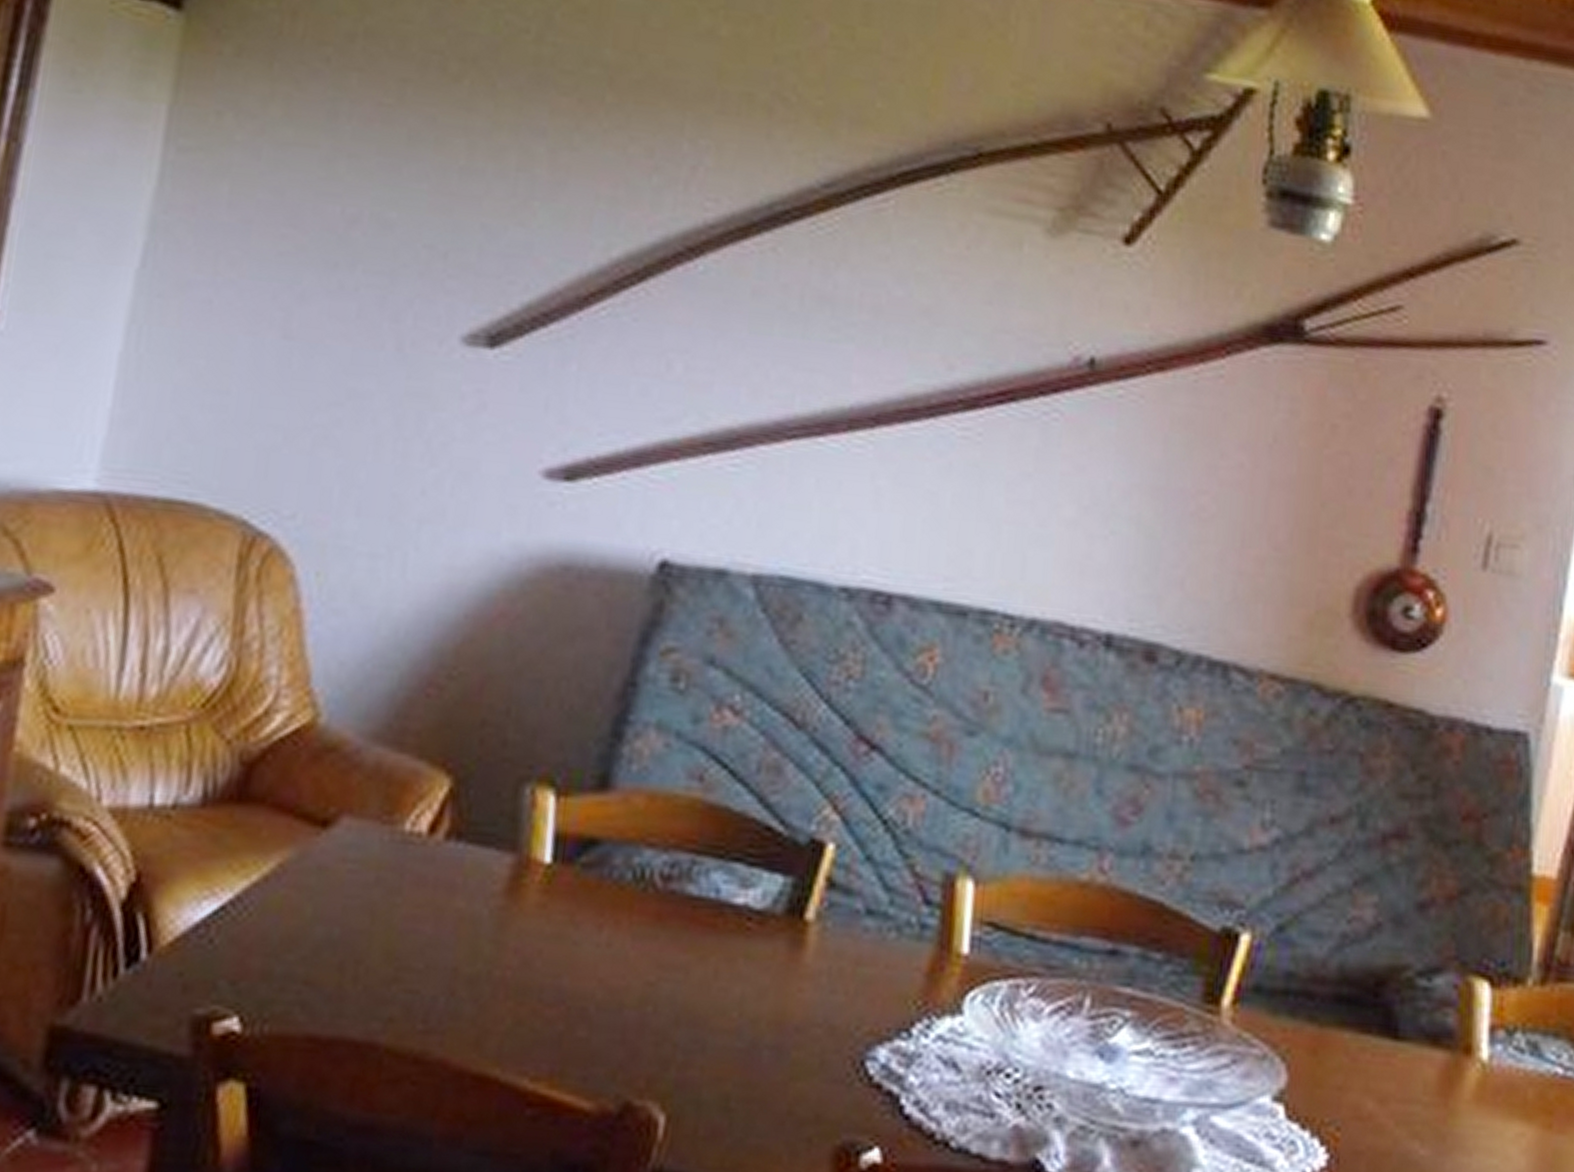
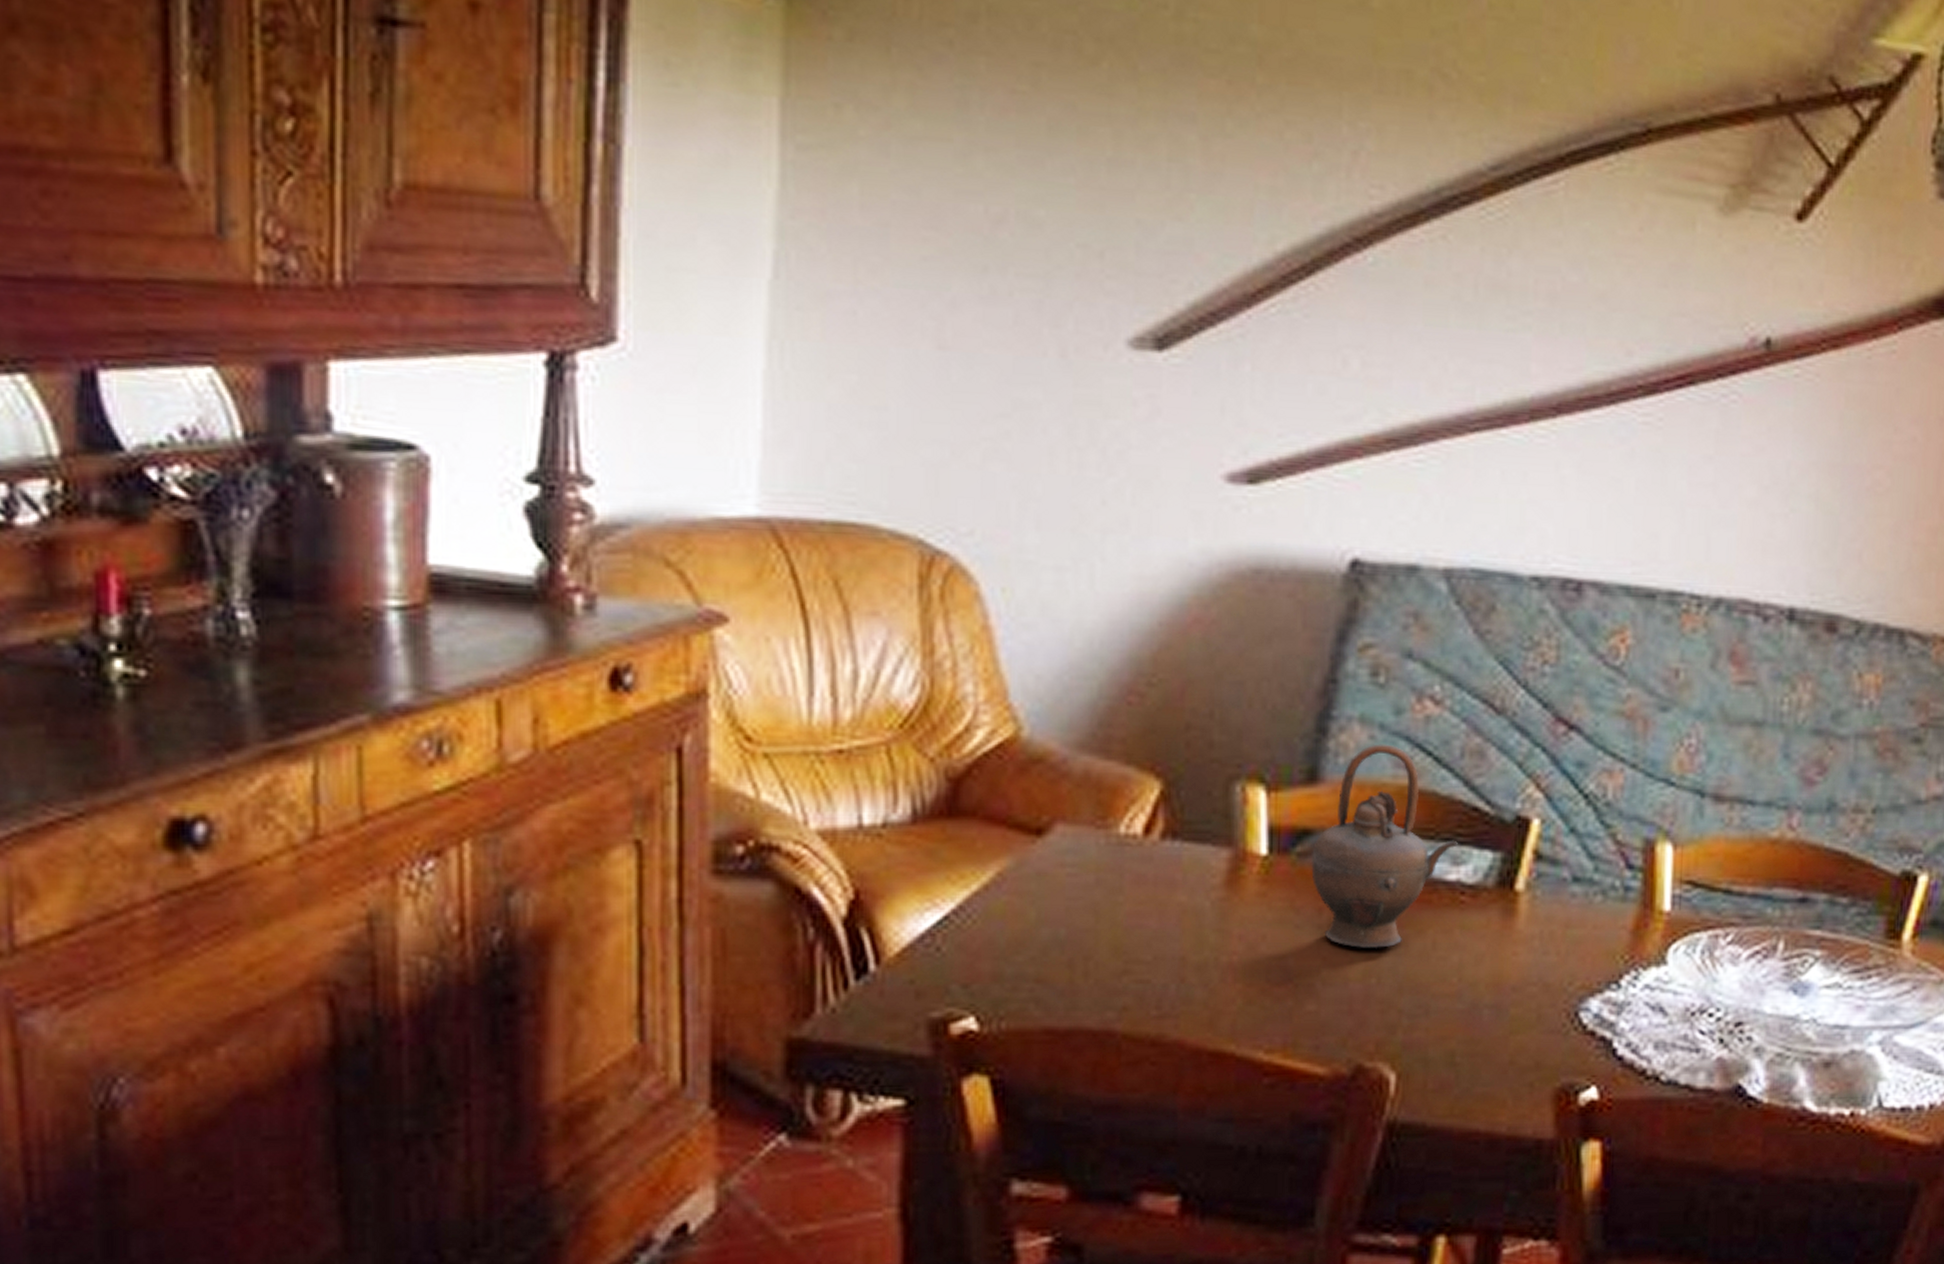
teapot: none [594,752,748,973] -> present [1311,744,1458,948]

